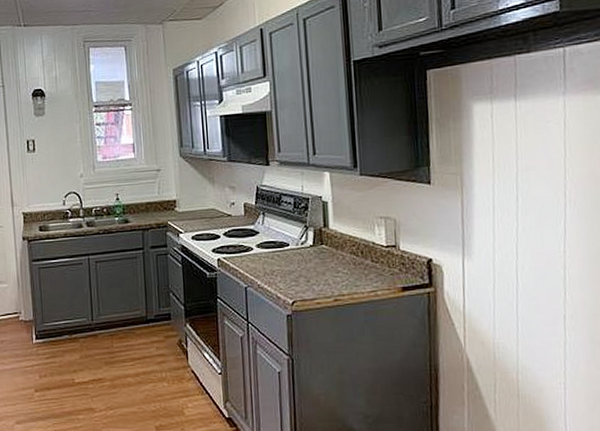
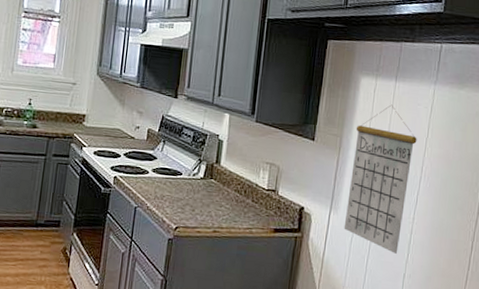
calendar: none [477,128,553,294] -> present [343,104,417,254]

